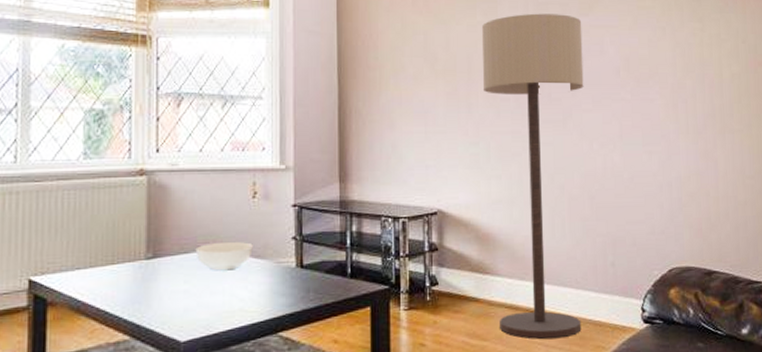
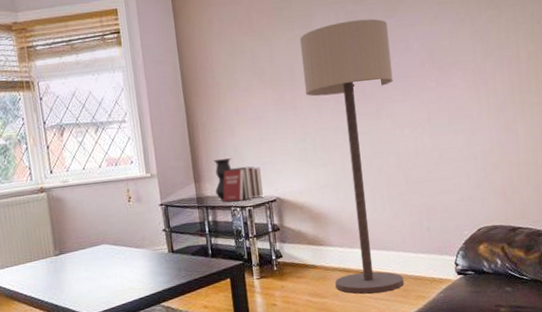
bowl: present [195,241,253,271] -> none [90,236,134,261]
vase: none [364,157,389,208] -> present [213,158,232,201]
books: none [372,168,422,210] -> present [222,166,263,202]

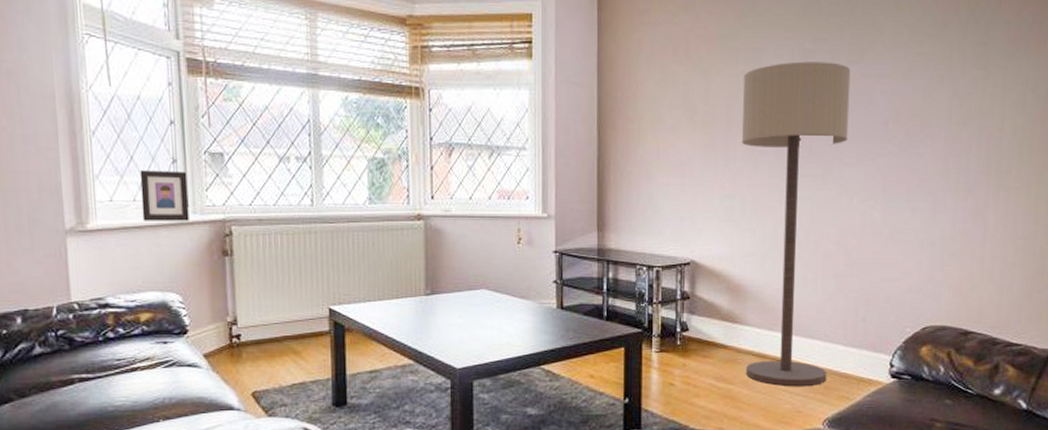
vase: present [213,158,232,201] -> none [621,208,645,256]
books: present [222,166,263,202] -> none [628,219,676,259]

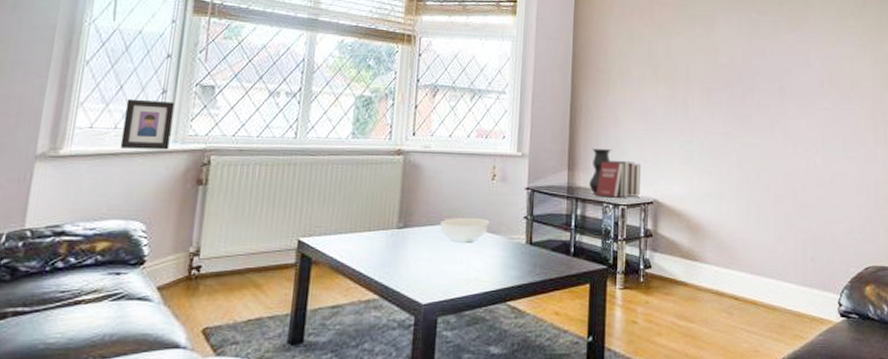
bowl: none [467,282,518,308] -> present [440,217,490,243]
vase: none [621,208,645,256] -> present [589,149,612,194]
books: none [628,219,676,259] -> present [595,160,641,198]
floor lamp: present [741,61,851,387] -> none [698,28,790,326]

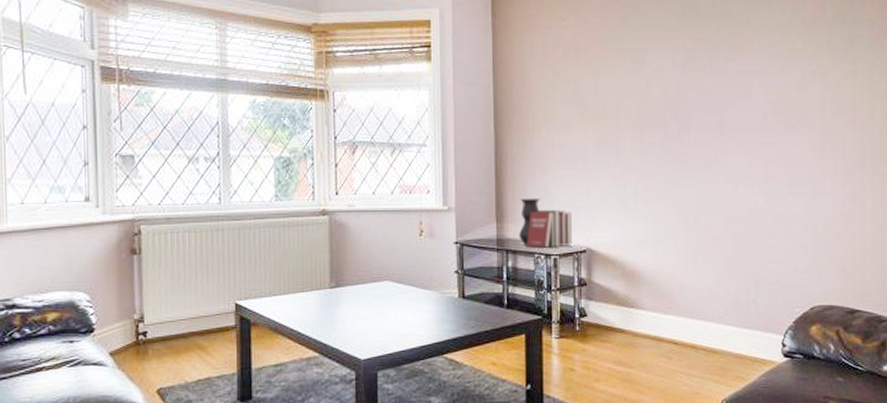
picture frame: present [120,98,175,150] -> none [51,173,99,222]
bowl: present [440,217,490,243] -> none [371,274,421,300]

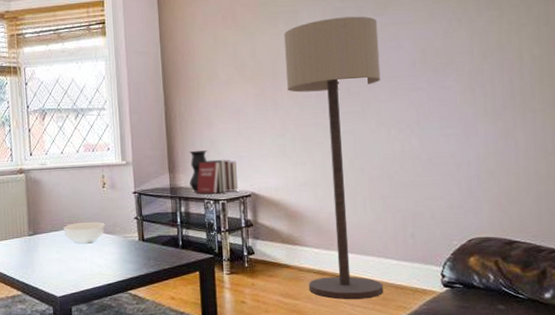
bowl: none [371,274,421,300] -> present [63,221,105,244]
floor lamp: none [629,60,730,369] -> present [283,16,384,300]

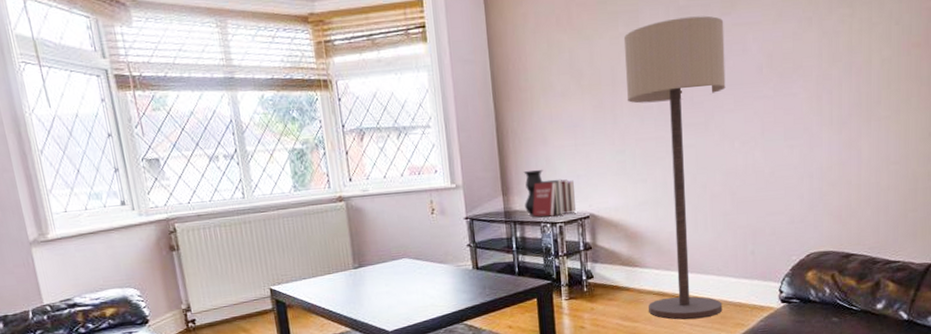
bowl: present [63,221,105,244] -> none [391,251,437,276]

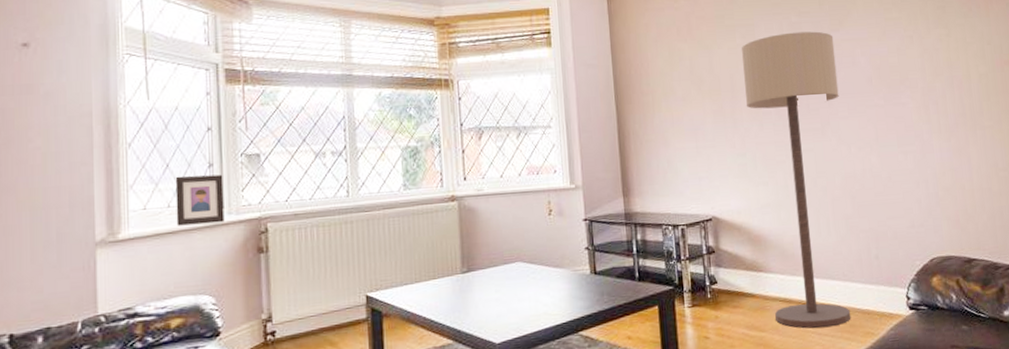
picture frame: none [87,178,137,227] -> present [175,174,225,226]
vase: present [523,170,544,216] -> none [645,171,665,218]
books: present [532,179,576,218] -> none [653,180,698,220]

